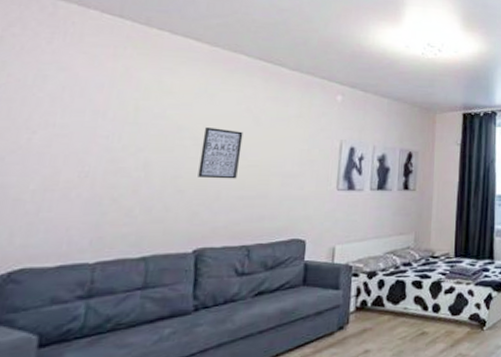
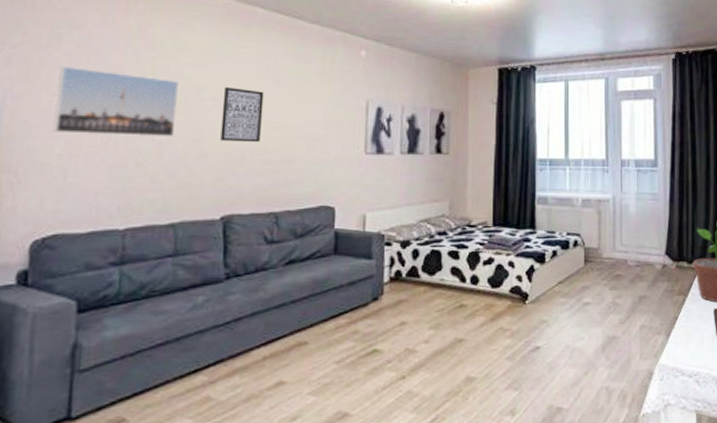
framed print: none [29,105,160,174] -> present [53,65,179,138]

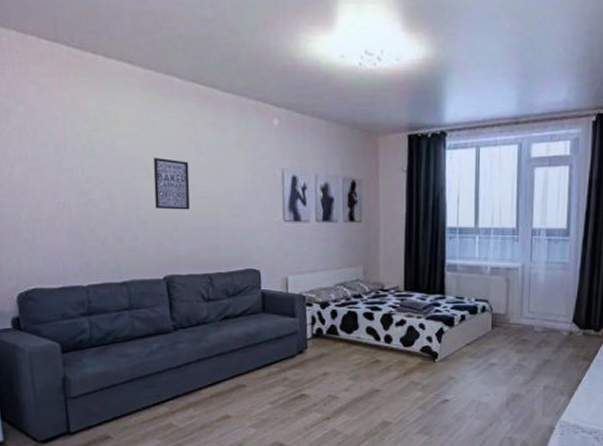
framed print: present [53,65,179,138] -> none [13,139,117,205]

